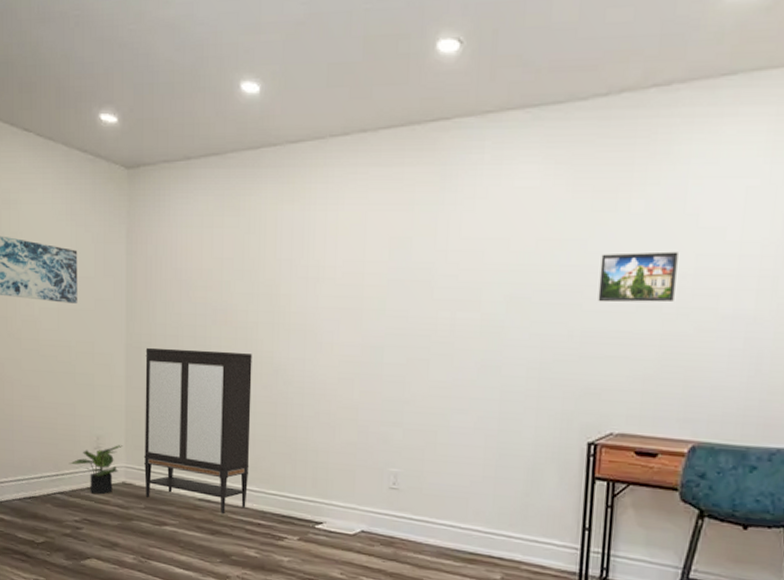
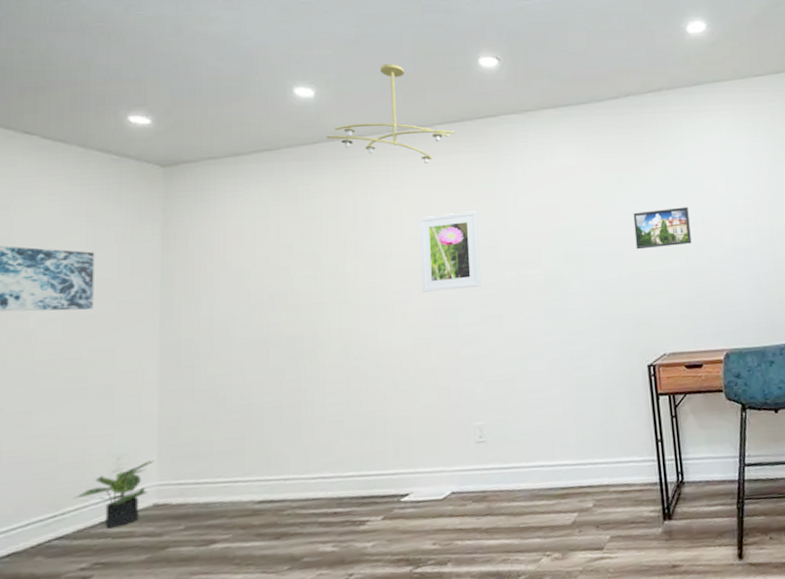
storage cabinet: present [143,347,252,514] -> none [183,334,321,515]
ceiling light fixture: none [269,51,401,176] -> present [326,64,456,163]
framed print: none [351,236,416,326] -> present [418,211,481,292]

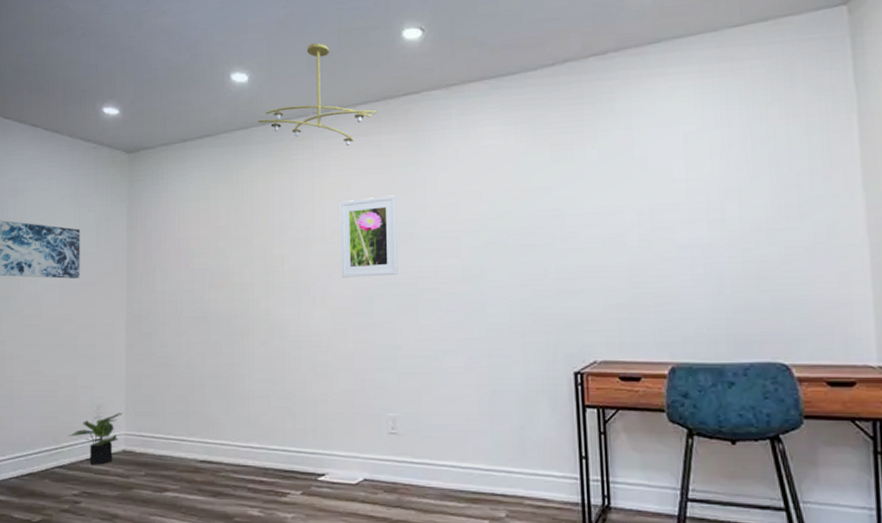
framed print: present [633,207,692,250] -> none [565,192,635,241]

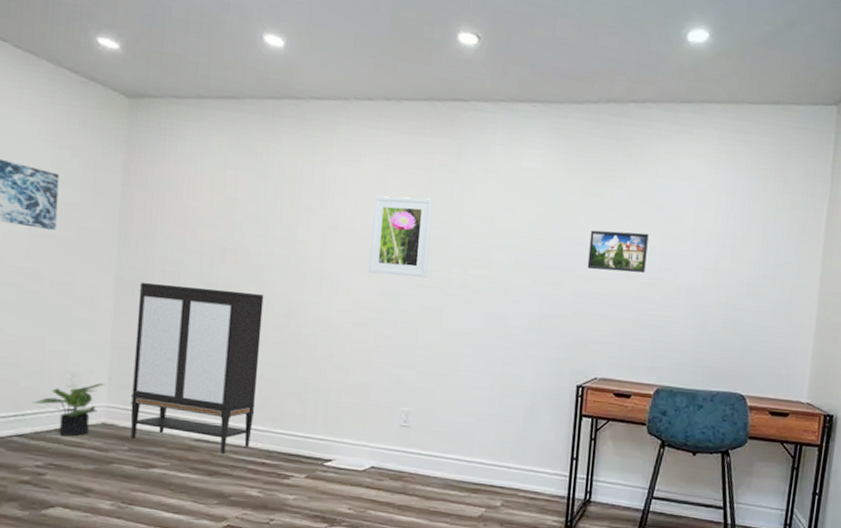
storage cabinet: none [144,312,250,475] -> present [130,282,264,455]
ceiling light fixture: present [258,43,377,146] -> none [291,23,423,140]
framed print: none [565,192,635,241] -> present [587,230,649,273]

